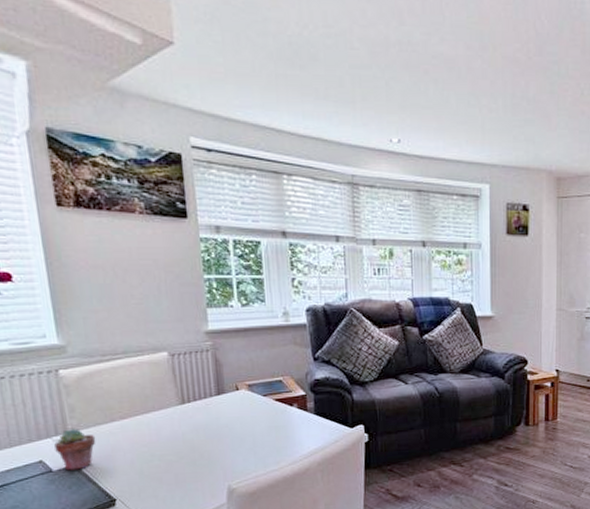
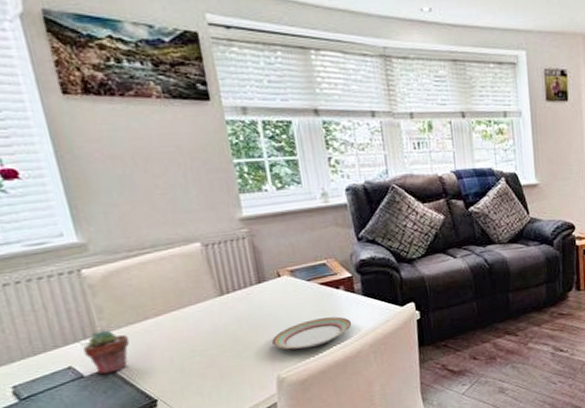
plate: none [225,433,303,462] -> present [271,316,352,350]

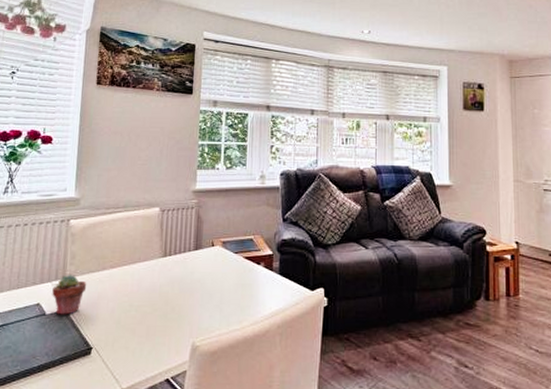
plate: present [271,316,352,350] -> none [194,291,265,320]

